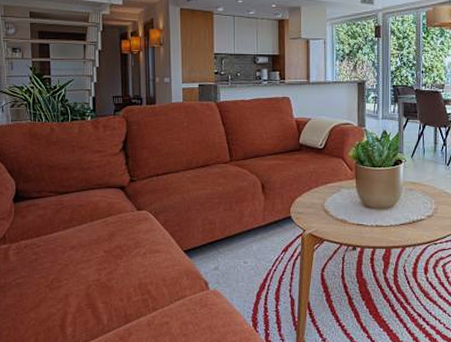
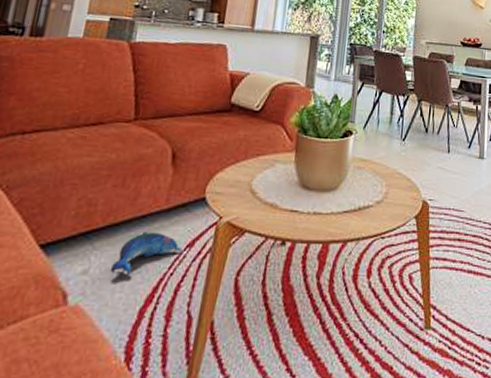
plush toy: none [232,241,280,270] -> present [110,231,183,275]

